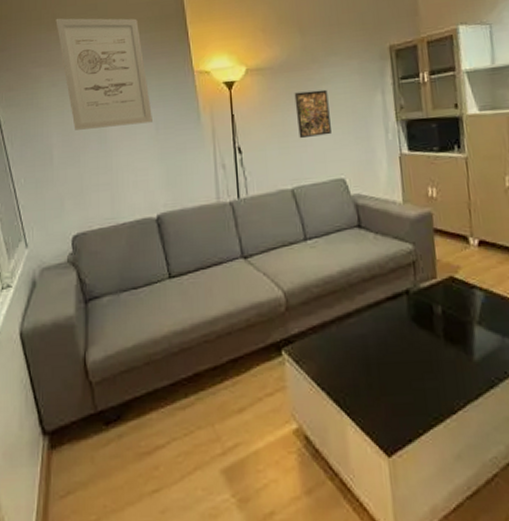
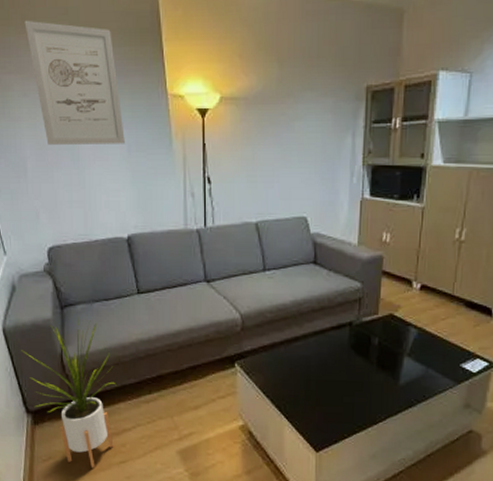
house plant: none [39,312,147,503] -> present [21,318,117,468]
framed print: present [294,89,331,139] -> none [266,126,299,175]

